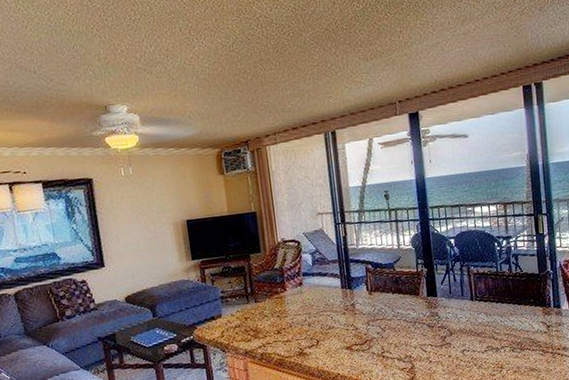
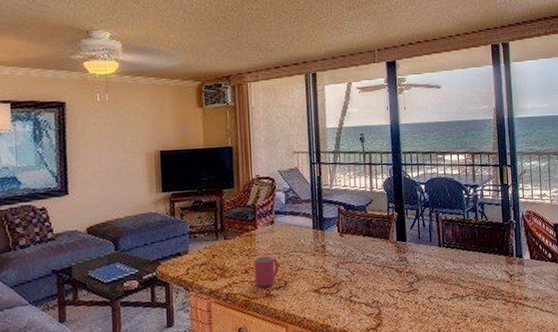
mug: none [285,316,310,346] -> present [254,255,279,287]

